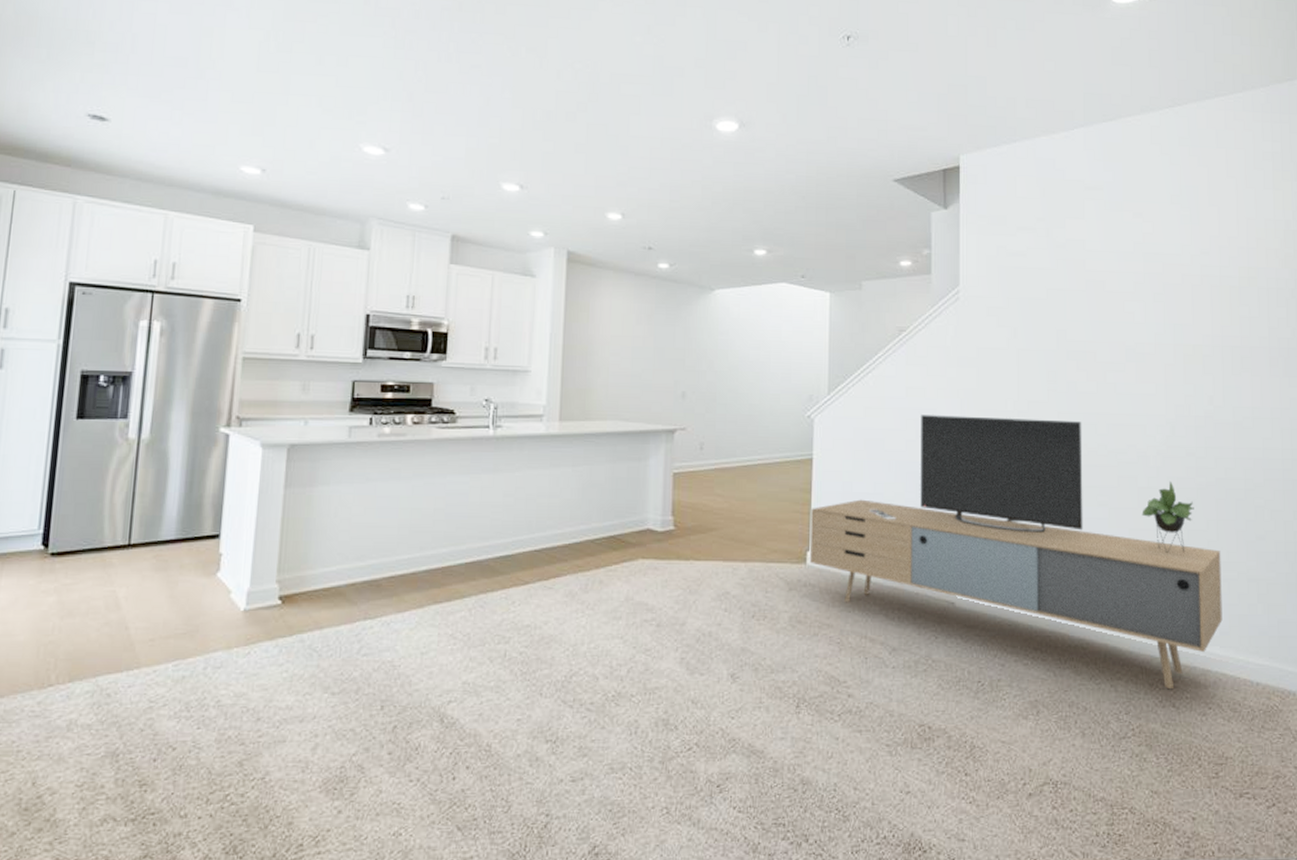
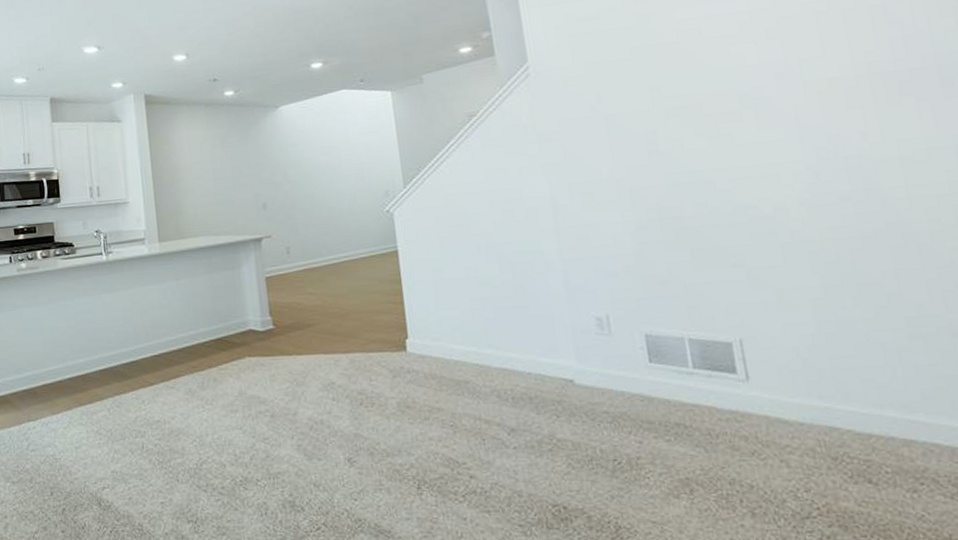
media console: present [810,415,1223,688] -> none [404,180,923,462]

